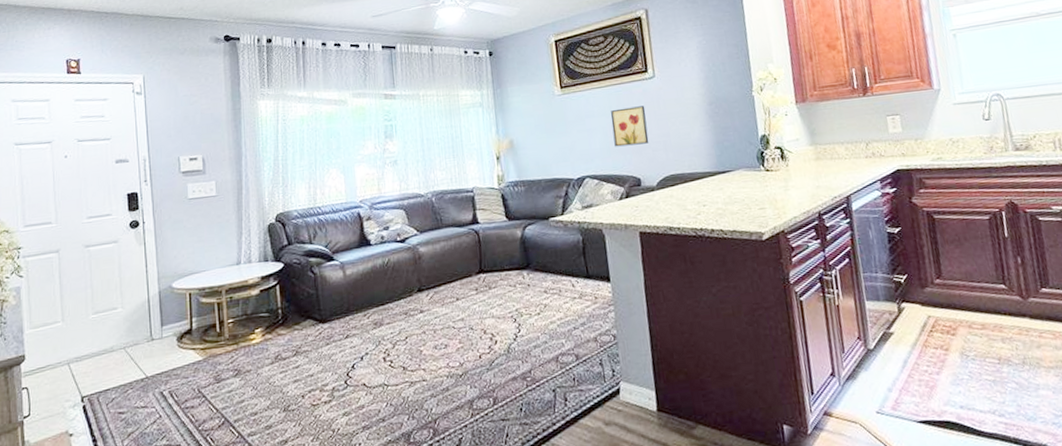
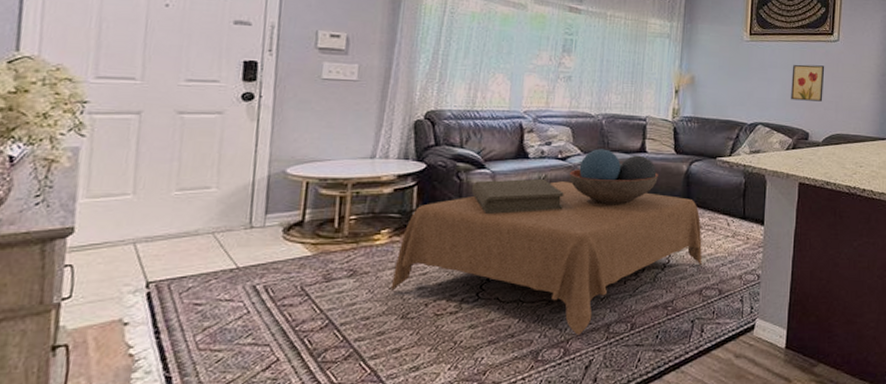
coffee table: none [270,225,554,414] -> present [390,149,703,335]

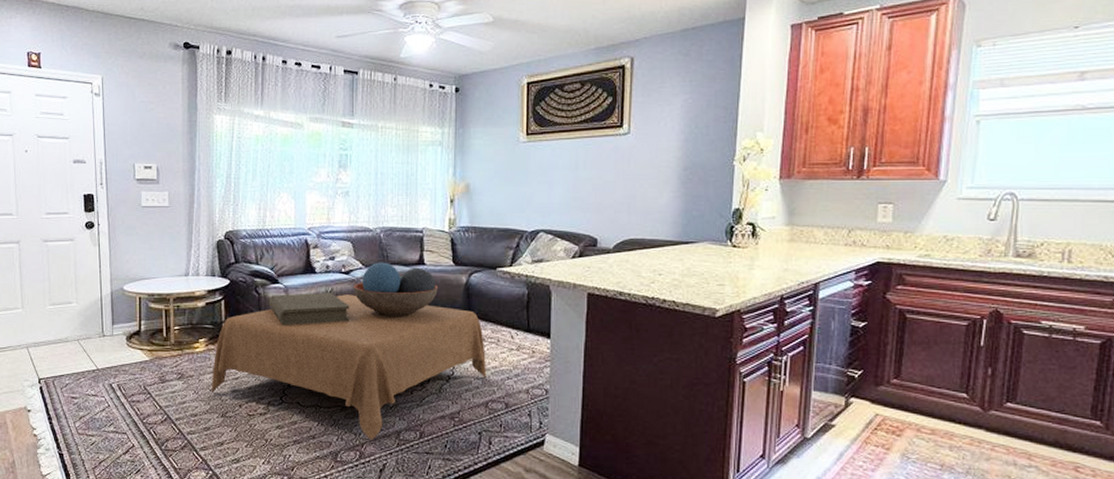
wall art: present [791,64,825,102] -> none [575,163,614,204]

